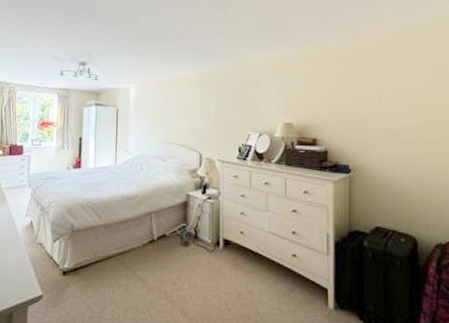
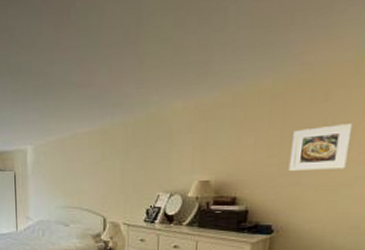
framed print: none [356,81,403,118] -> present [288,124,353,171]

